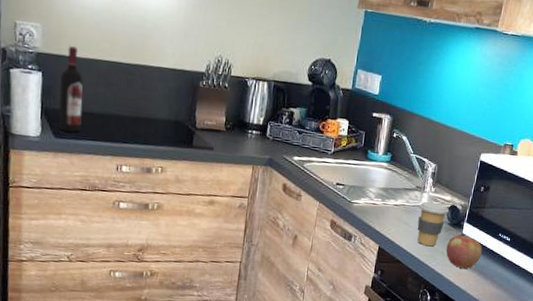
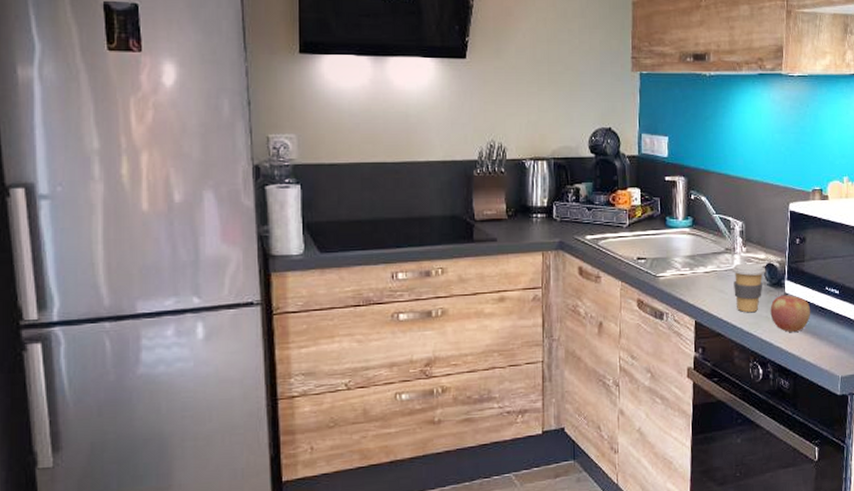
wine bottle: present [58,46,83,133] -> none [321,153,348,244]

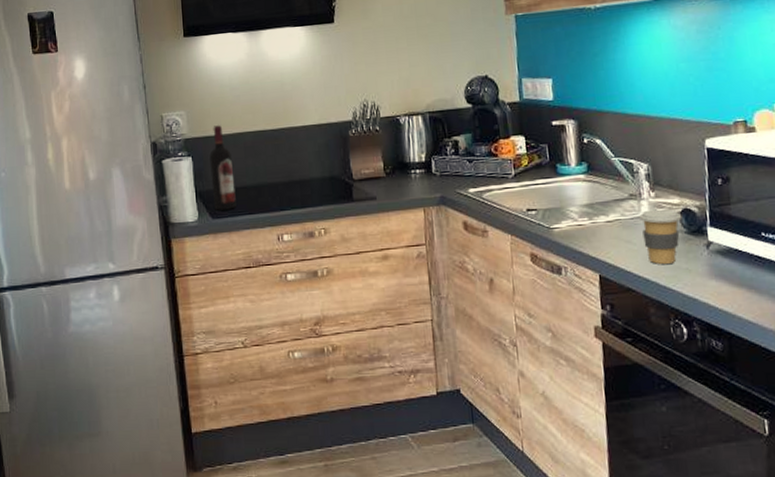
wine bottle: none [321,153,348,244] -> present [209,125,237,211]
apple: present [770,295,811,332] -> none [690,243,745,286]

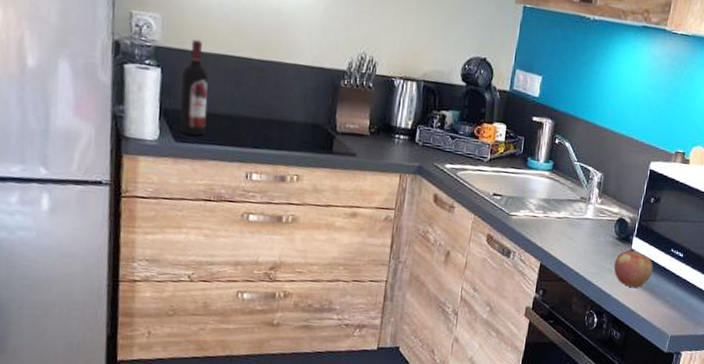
coffee cup: present [639,209,683,264] -> none [582,213,617,263]
apple: none [690,243,745,286] -> present [614,250,654,288]

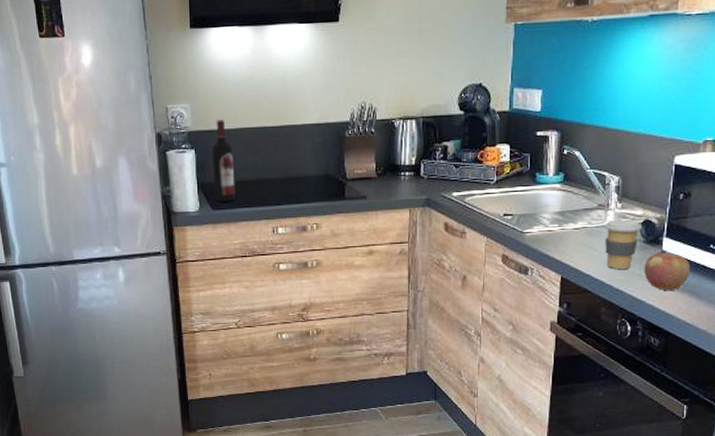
coffee cup: none [582,213,617,263] -> present [604,219,643,269]

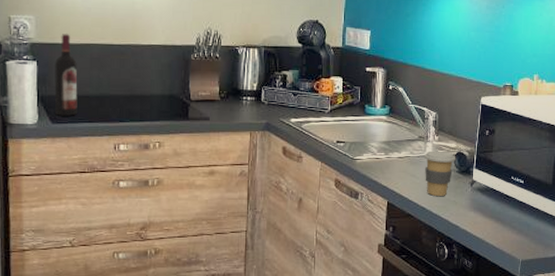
apple: present [644,252,691,290] -> none [458,182,496,216]

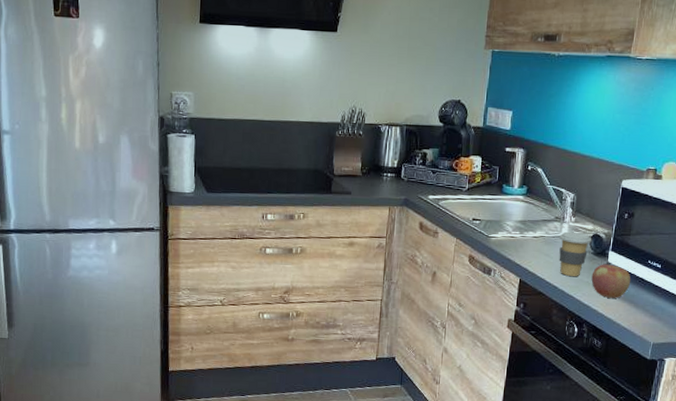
wine bottle: present [54,34,78,116] -> none [210,110,231,187]
apple: none [458,182,496,216] -> present [591,264,631,298]

